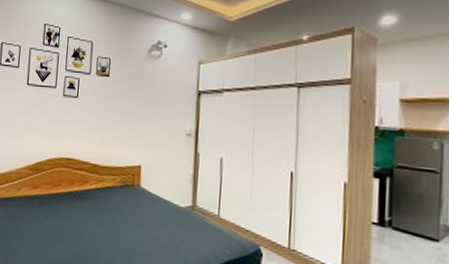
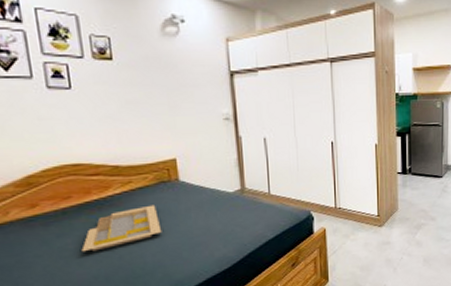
serving tray: none [58,204,119,237] -> present [81,204,162,252]

